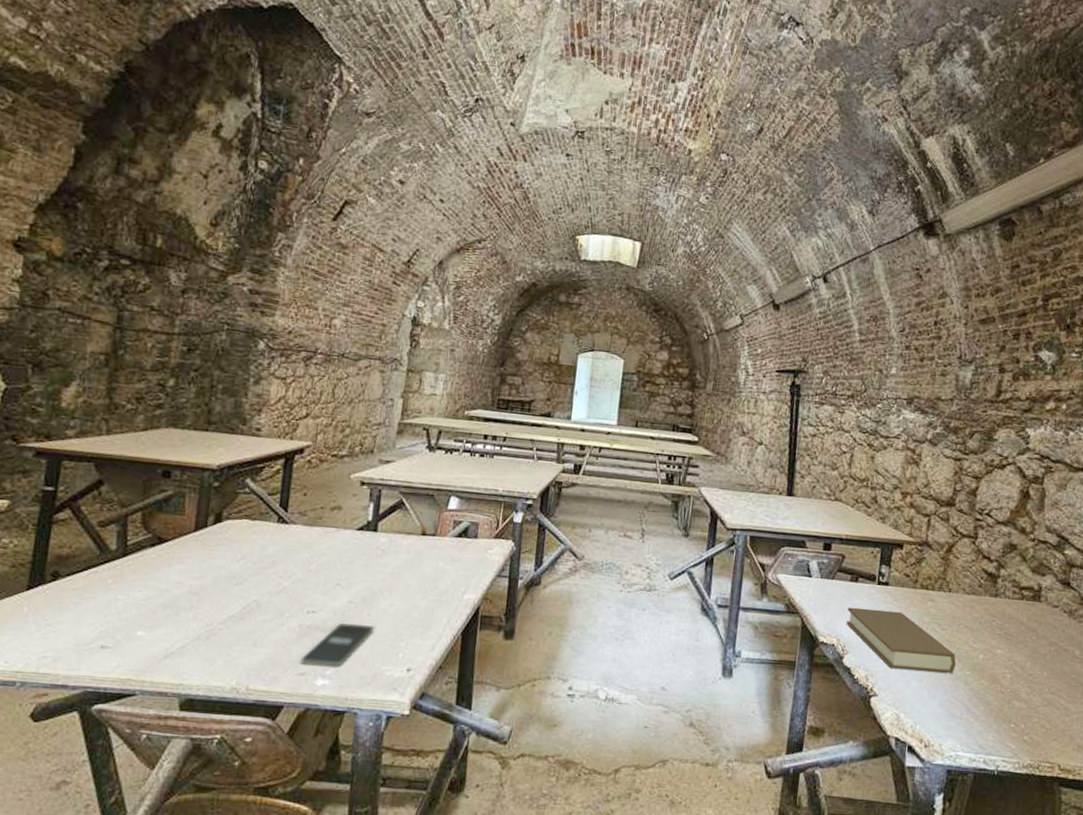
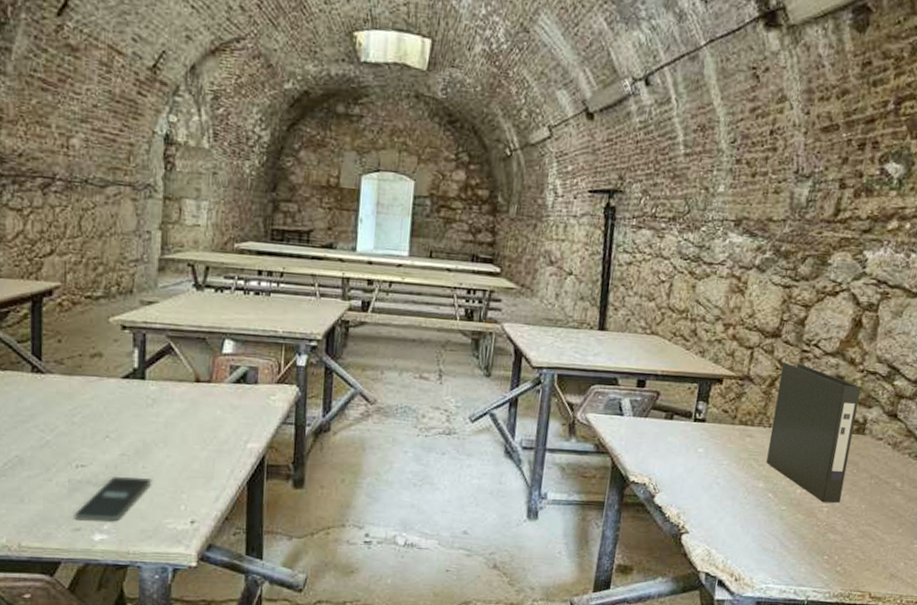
book: present [846,607,956,673] -> none [659,445,773,509]
binder: none [948,530,1034,669] -> present [766,362,861,503]

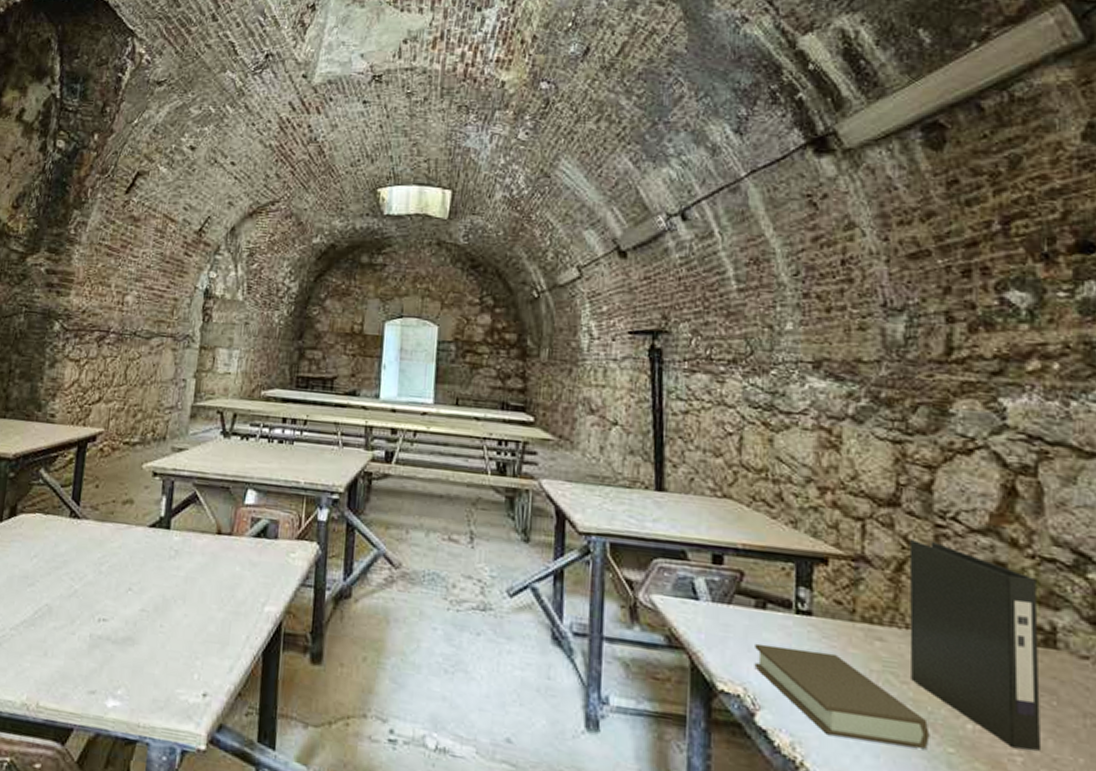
calculator: present [74,476,152,521] -> none [91,634,169,686]
book: none [659,445,773,509] -> present [754,643,930,749]

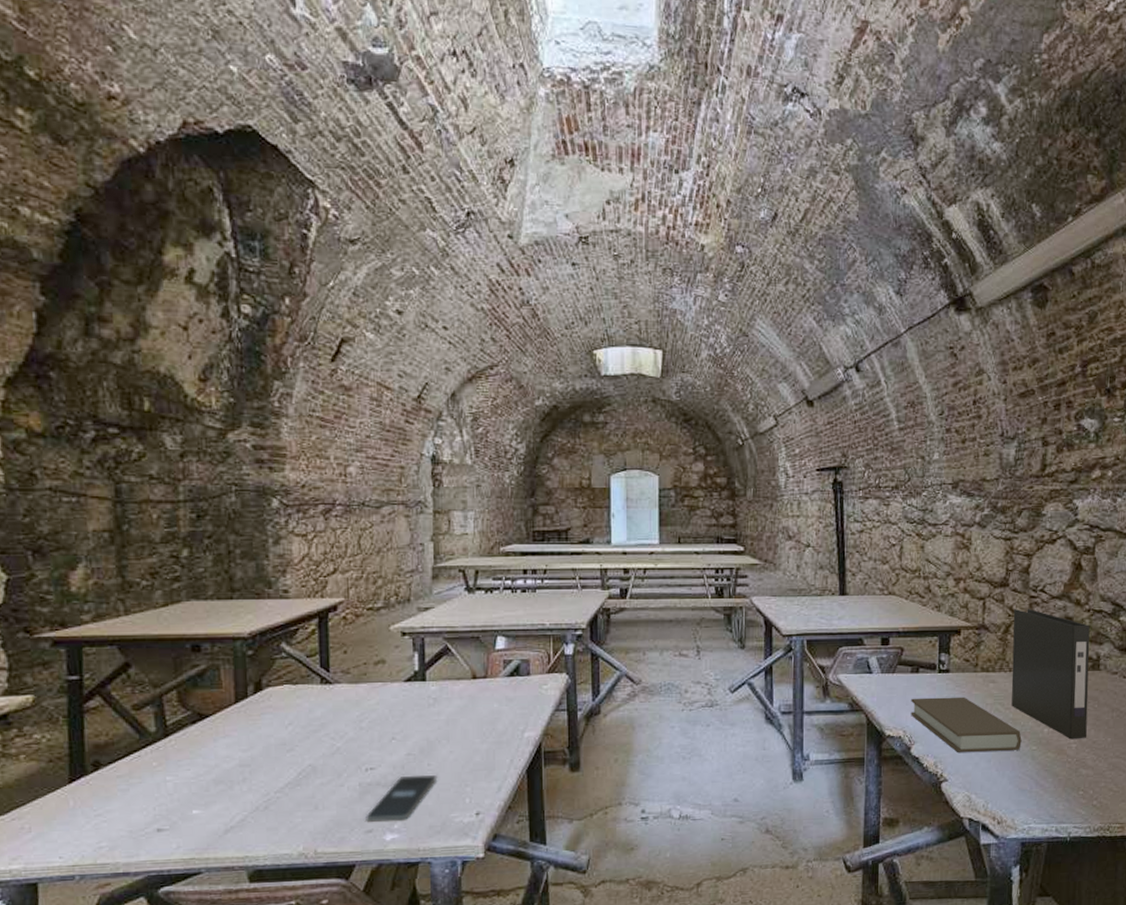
calculator: none [91,634,169,686] -> present [366,774,438,821]

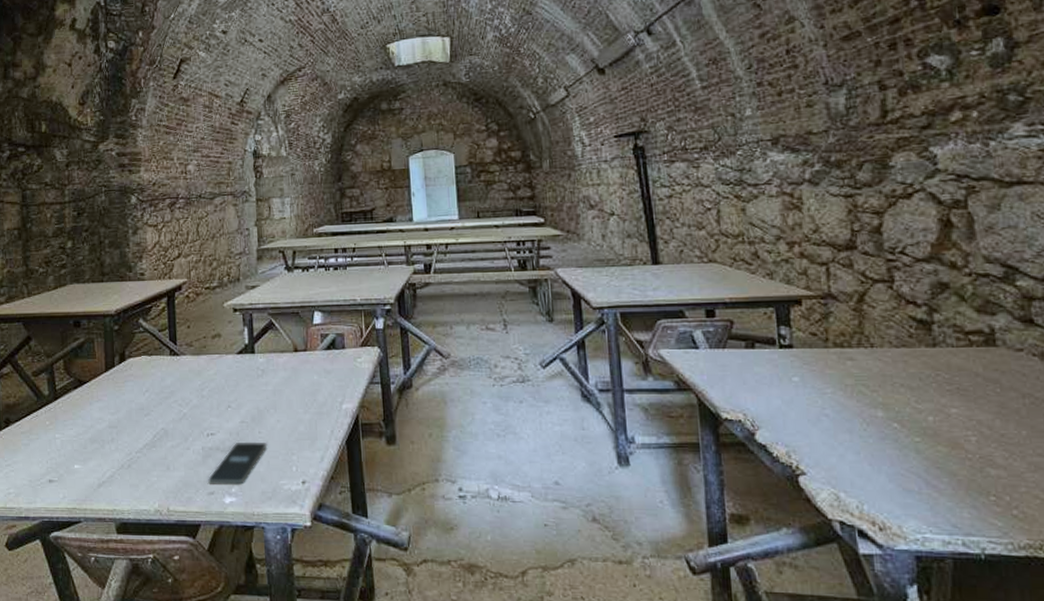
book: present [911,696,1022,752] -> none [749,376,899,441]
binder: present [1011,609,1090,739] -> none [867,274,990,430]

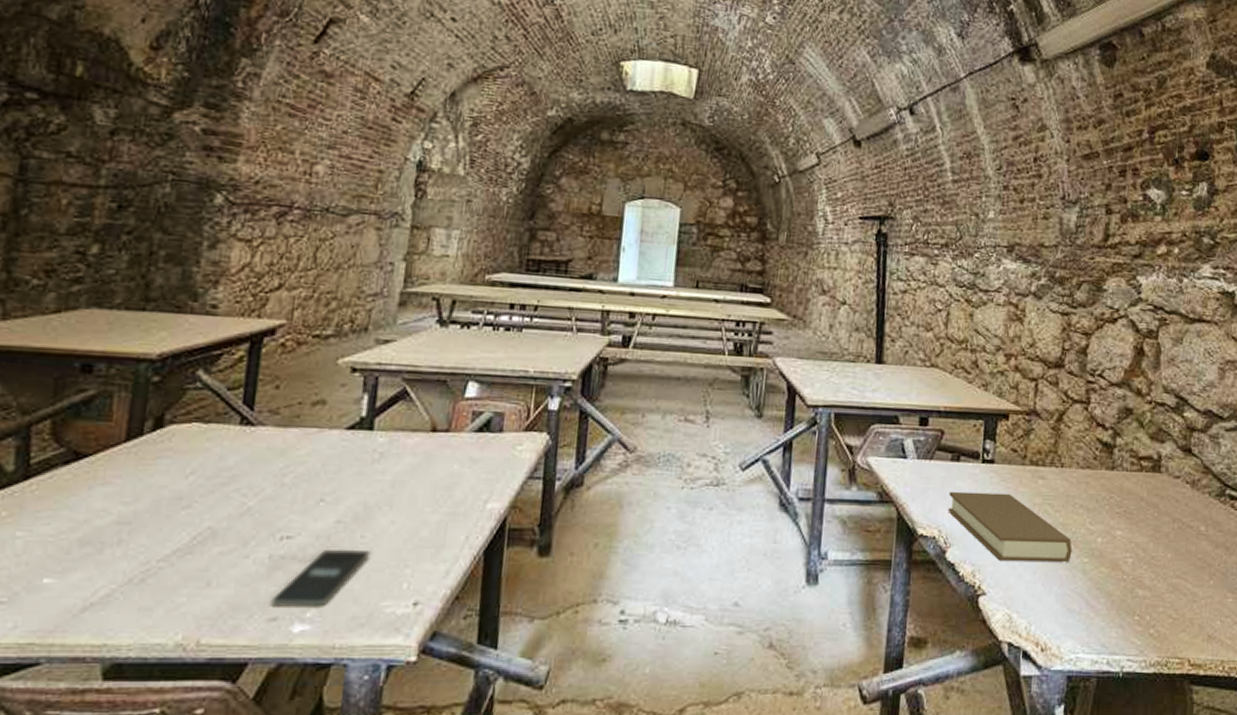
book: none [749,376,899,441] -> present [948,491,1073,562]

